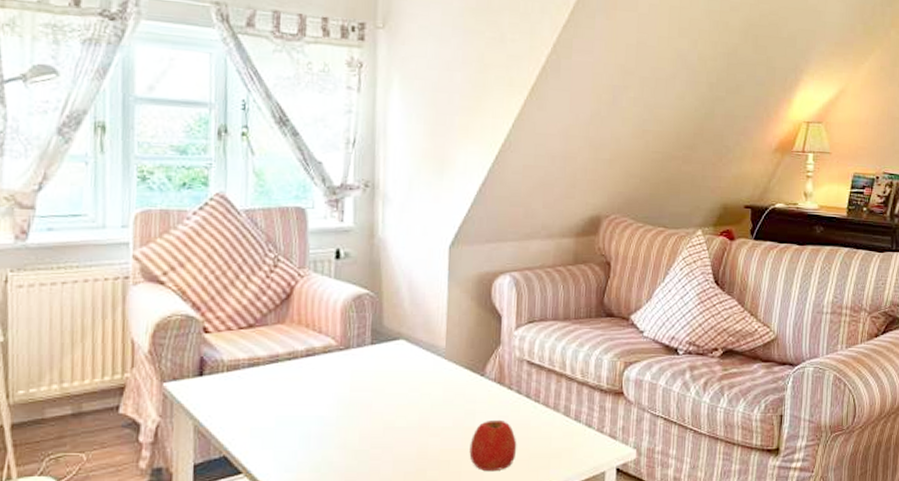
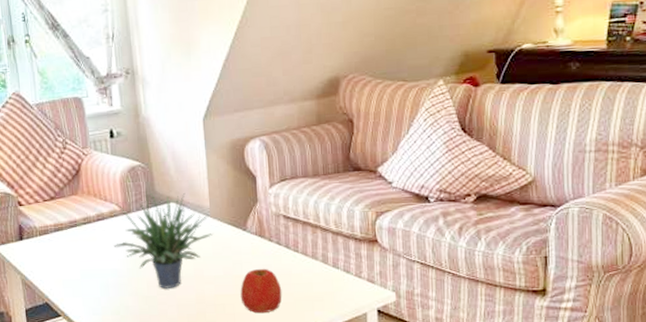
potted plant: none [323,325,447,442] -> present [113,191,214,290]

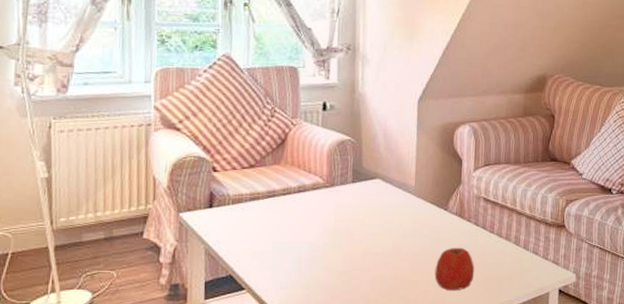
potted plant: present [113,191,214,290] -> none [312,166,416,265]

